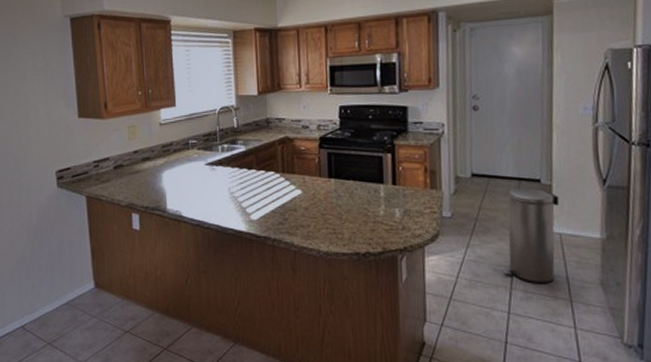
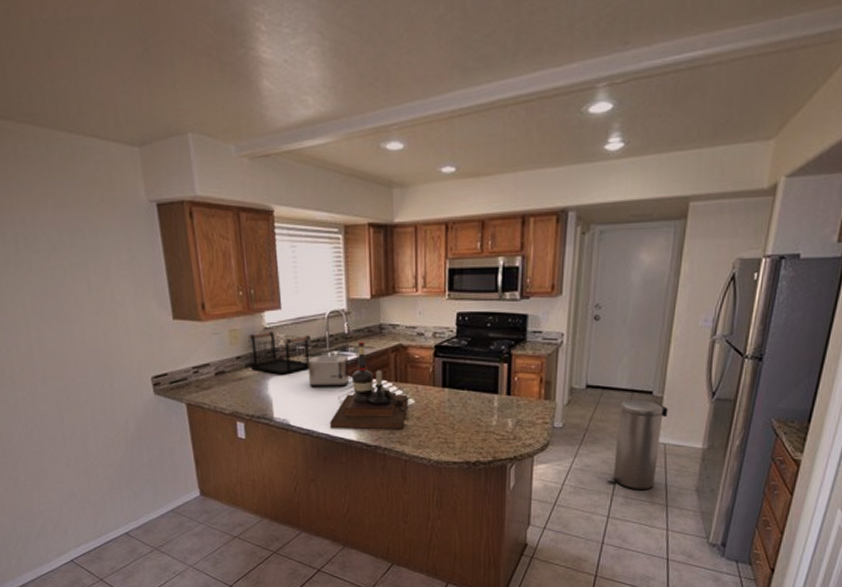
dish rack: none [145,127,204,168] -> present [248,331,313,375]
toaster: none [199,148,240,179] -> present [307,355,351,387]
wine bottle: none [221,135,297,221] -> present [330,341,410,430]

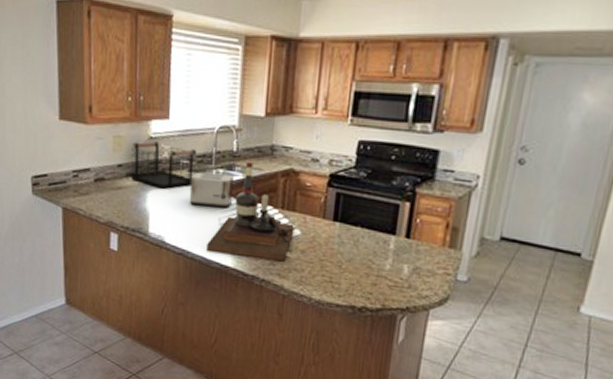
pedal bin: present [606,399,669,491] -> none [512,259,599,368]

